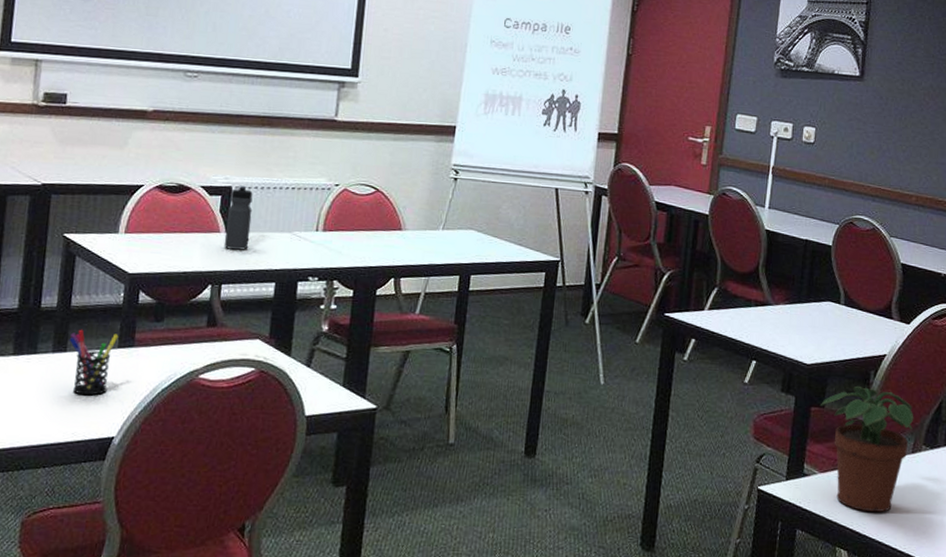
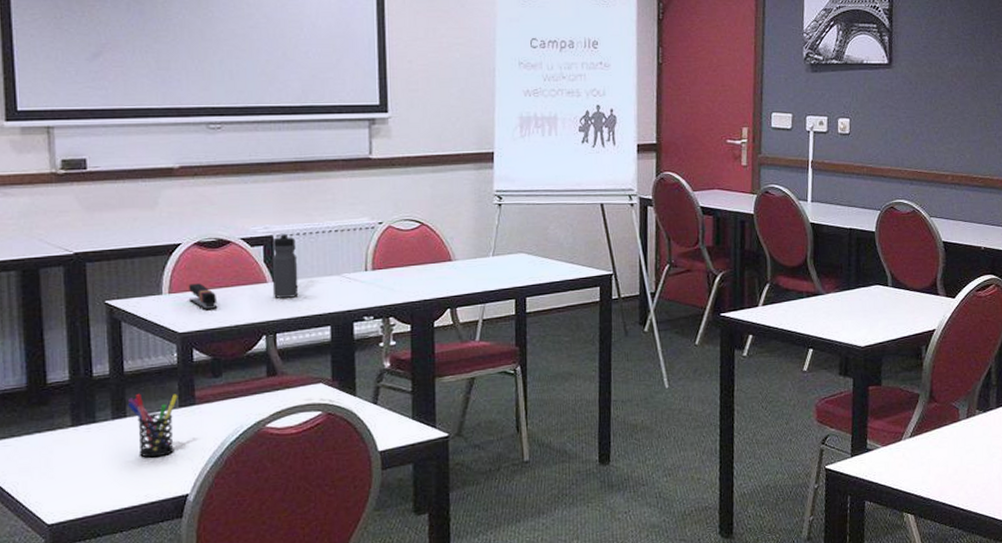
stapler: none [142,225,170,253] -> present [188,283,218,309]
potted plant: present [819,385,914,513] -> none [877,361,966,477]

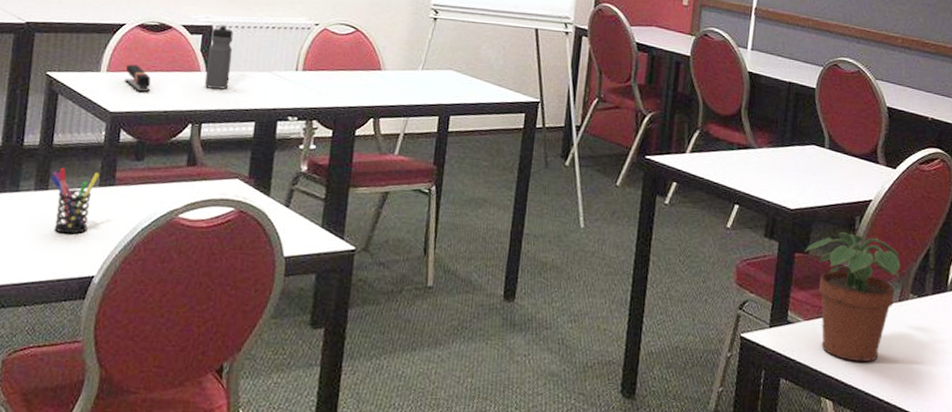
potted plant: none [877,361,966,477] -> present [804,231,901,363]

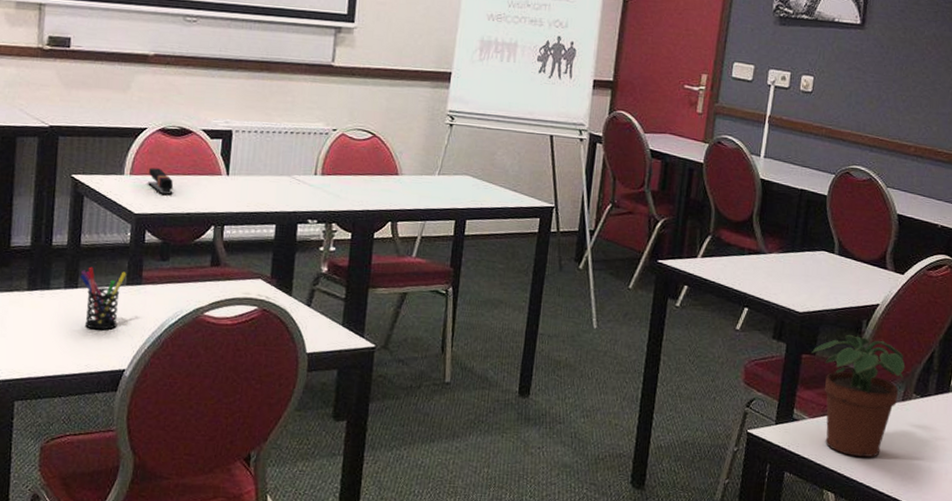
water bottle: present [204,24,234,90] -> none [225,129,253,193]

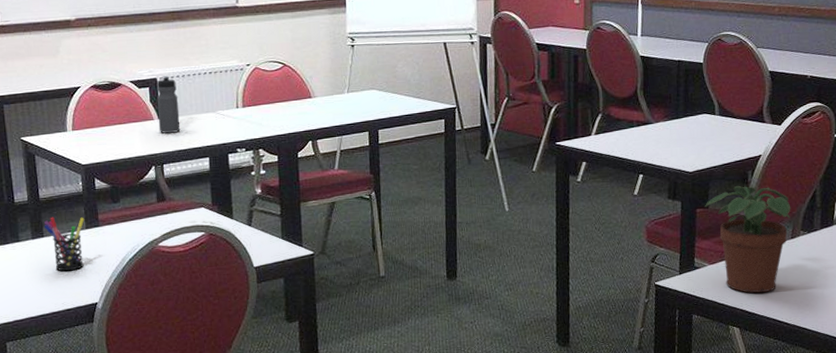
stapler: present [147,167,174,195] -> none [88,121,113,144]
water bottle: none [225,129,253,193] -> present [156,76,181,133]

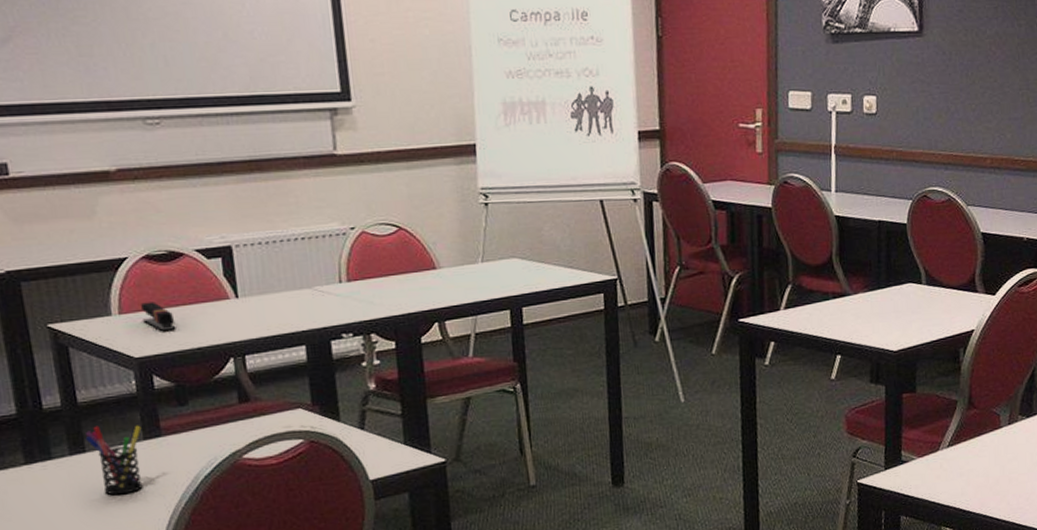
stapler: none [88,121,113,144] -> present [141,302,176,331]
water bottle: present [156,76,181,133] -> none [231,242,266,316]
potted plant: present [704,185,791,294] -> none [911,365,1008,489]

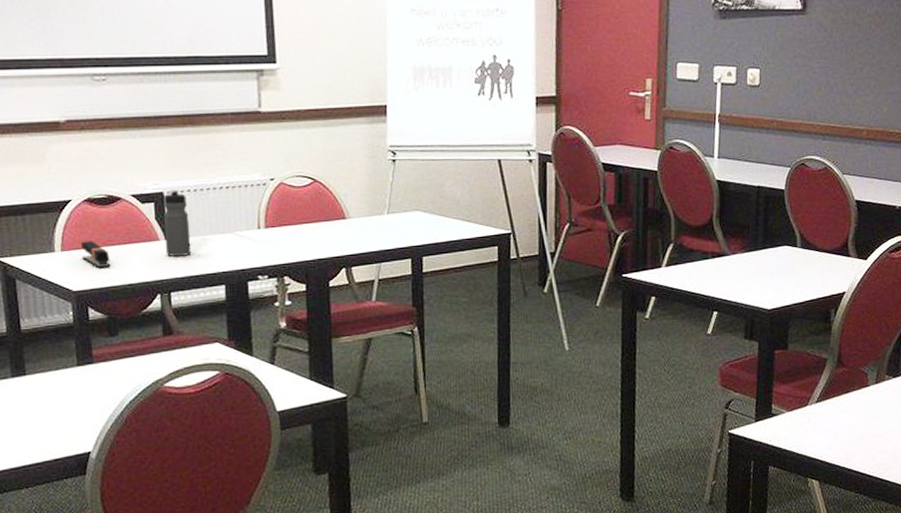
pen holder: present [85,425,143,496] -> none [26,351,76,416]
water bottle: none [231,242,266,316] -> present [163,190,192,257]

